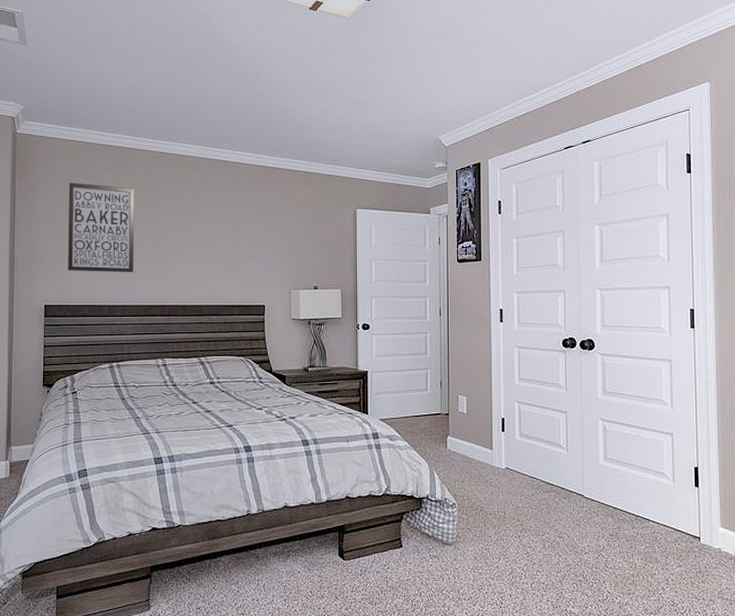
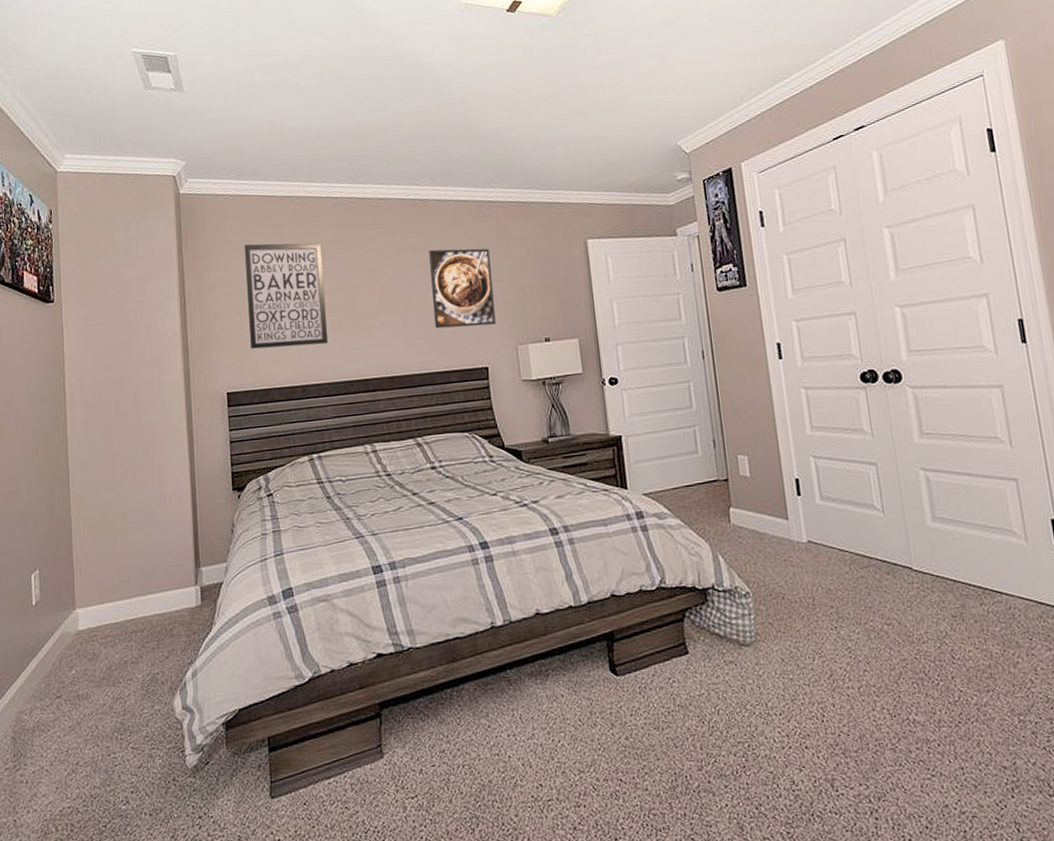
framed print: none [225,203,275,271] -> present [429,248,496,329]

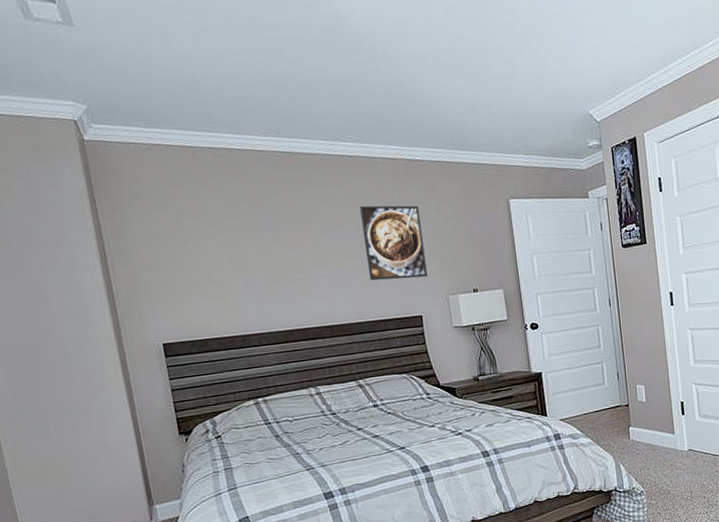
wall art: present [244,242,329,349] -> none [164,195,265,301]

